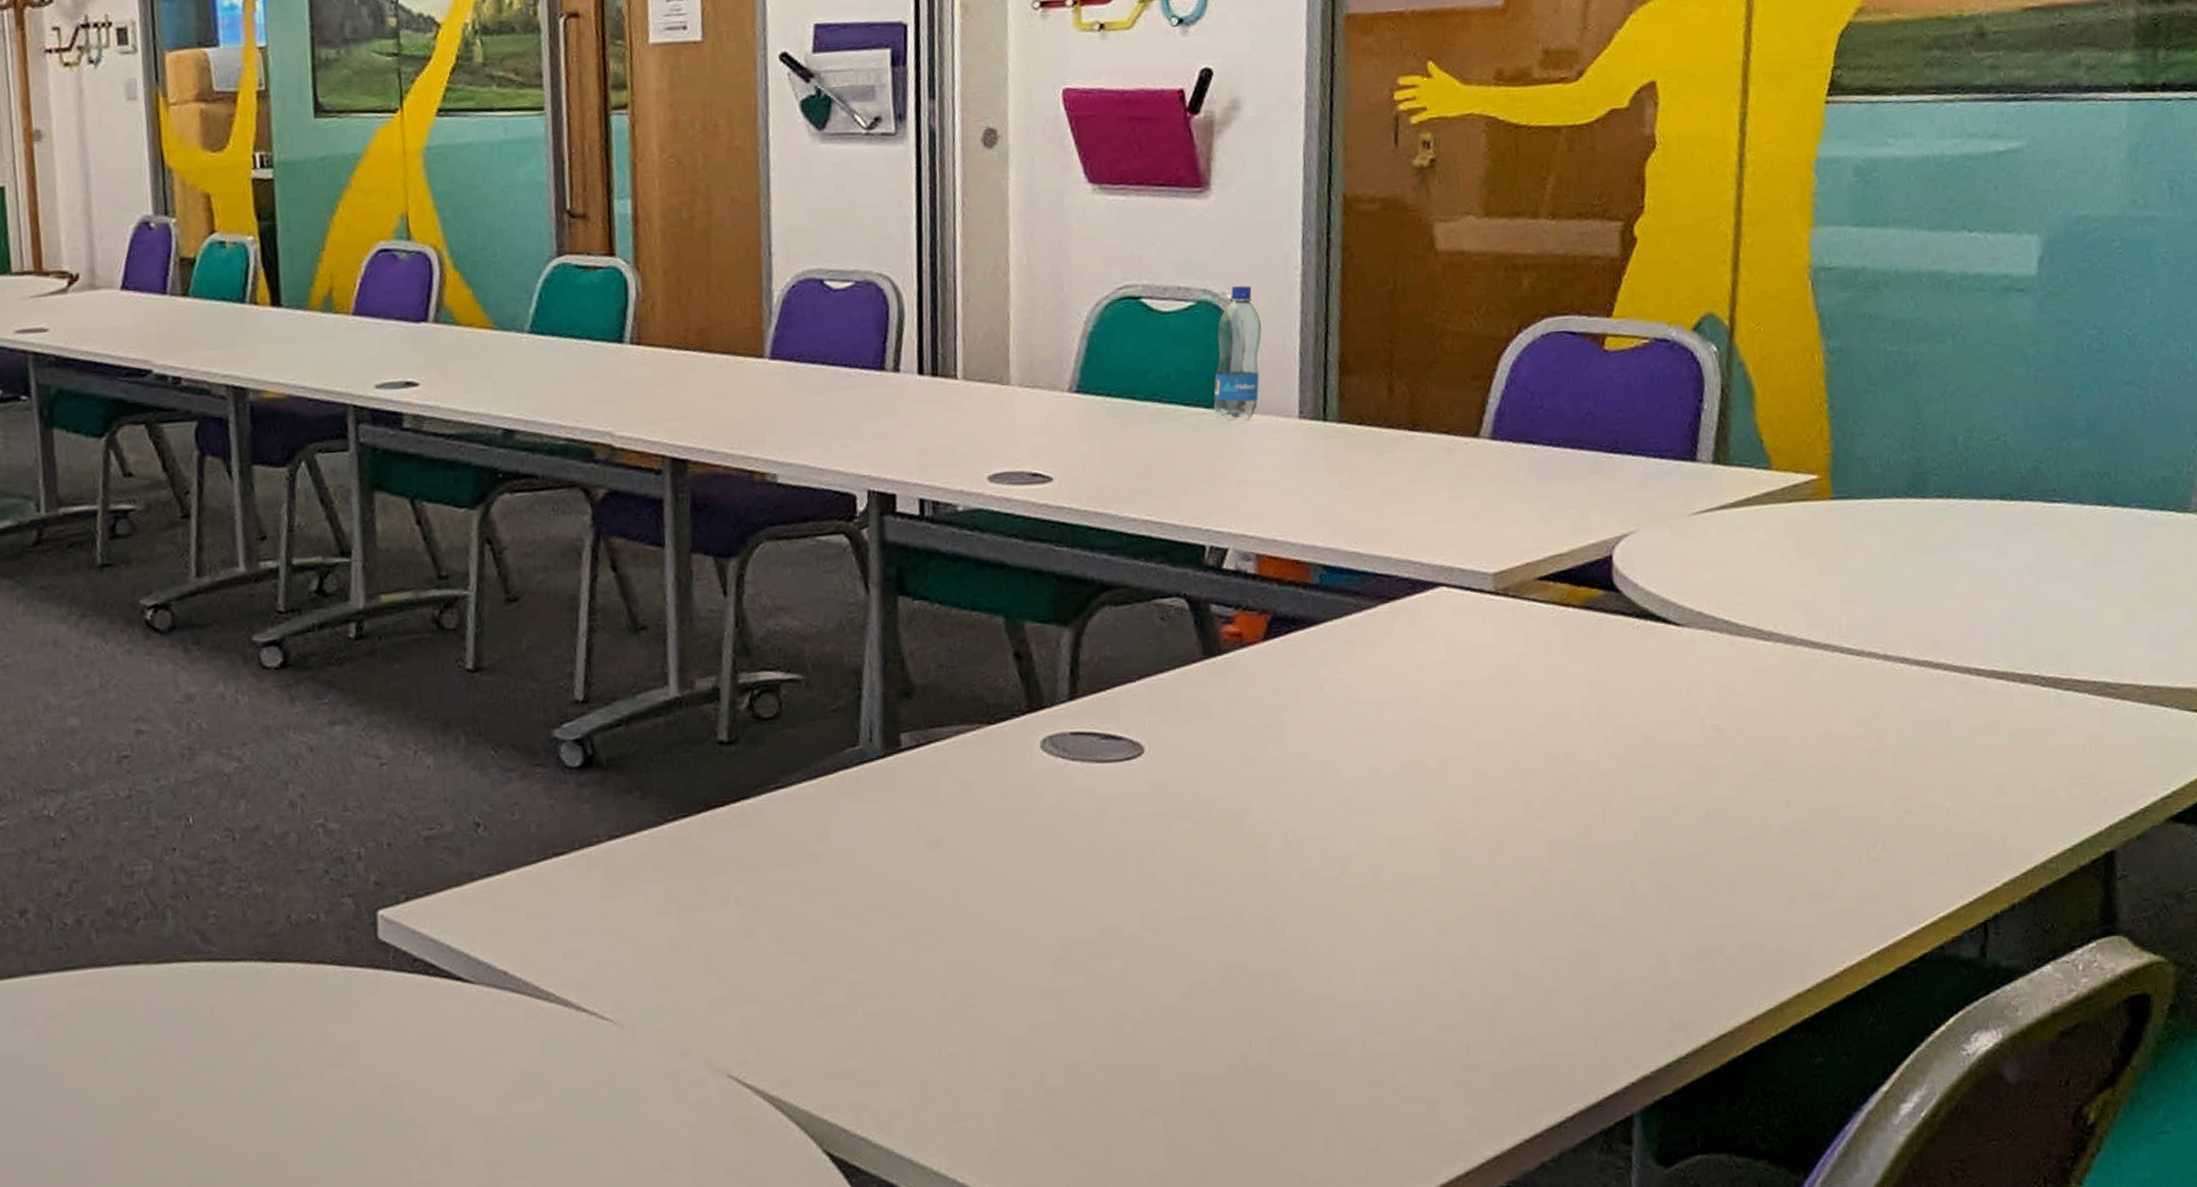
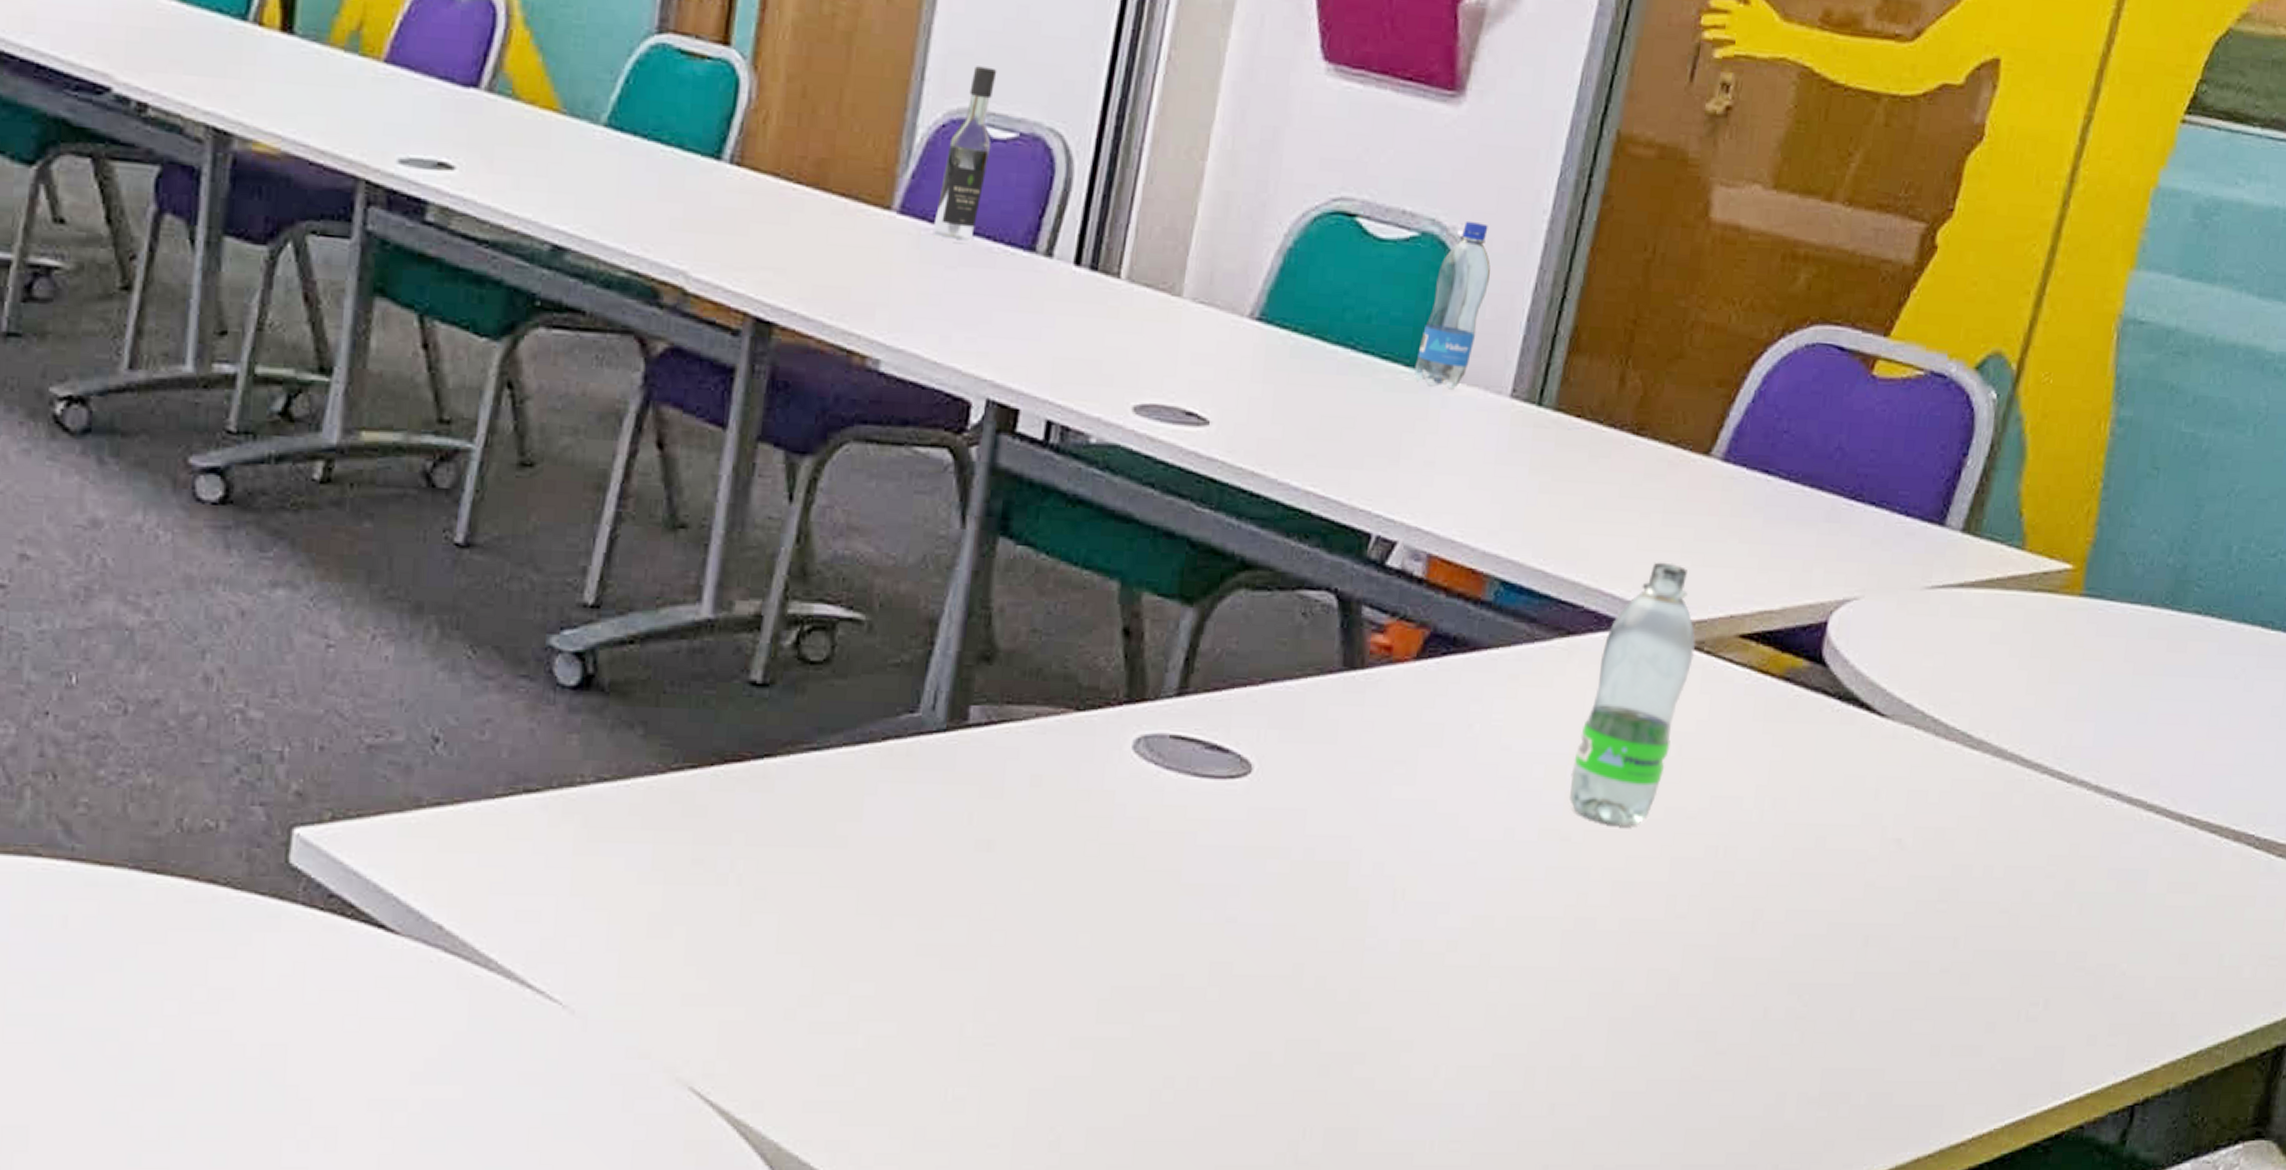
bottle: none [799,236,835,375] -> present [932,66,997,245]
bottle: none [1416,528,1502,751] -> present [1568,562,1696,827]

